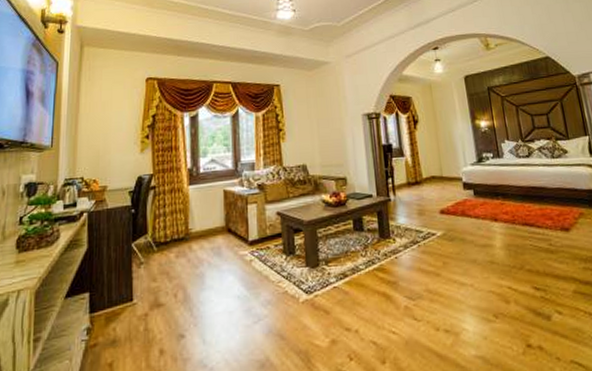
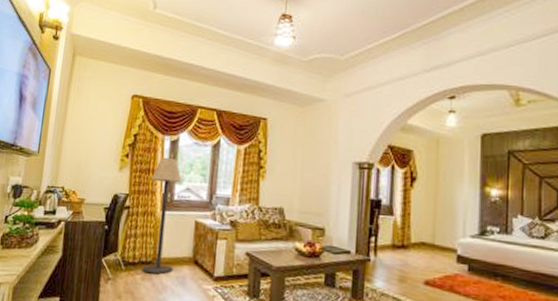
floor lamp: none [174,132,207,250] -> present [142,157,182,275]

